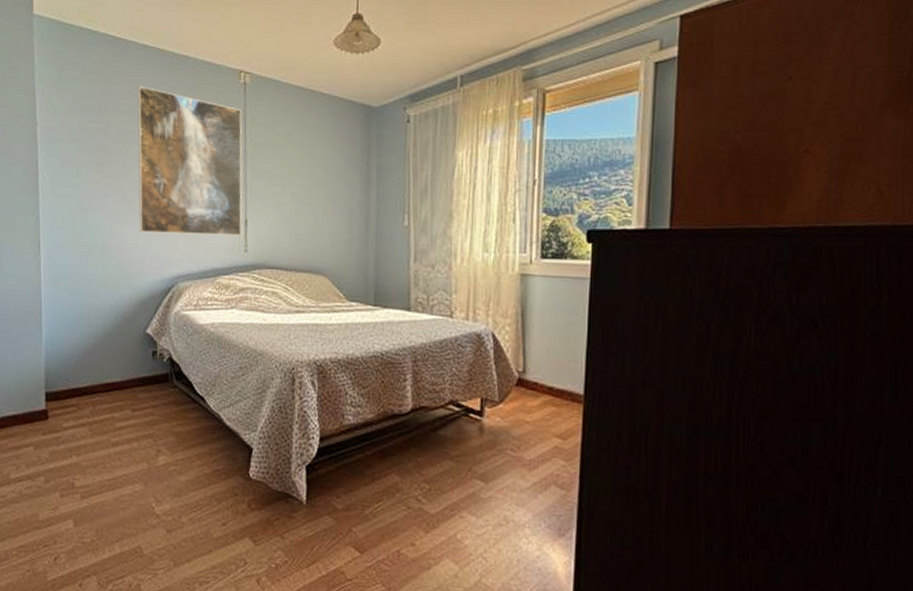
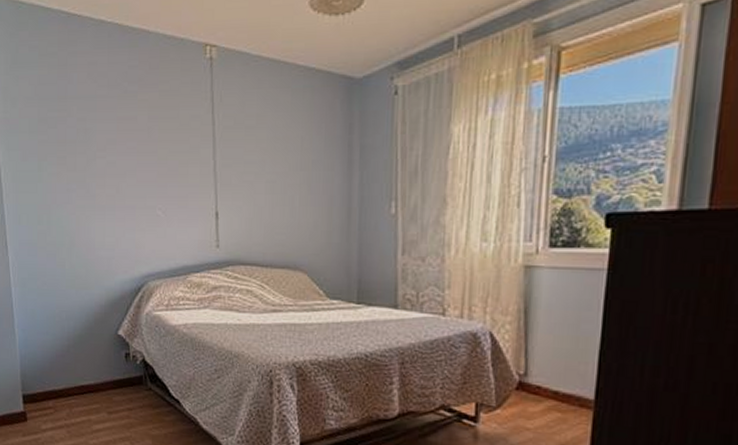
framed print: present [137,86,242,236] -> none [96,68,213,231]

